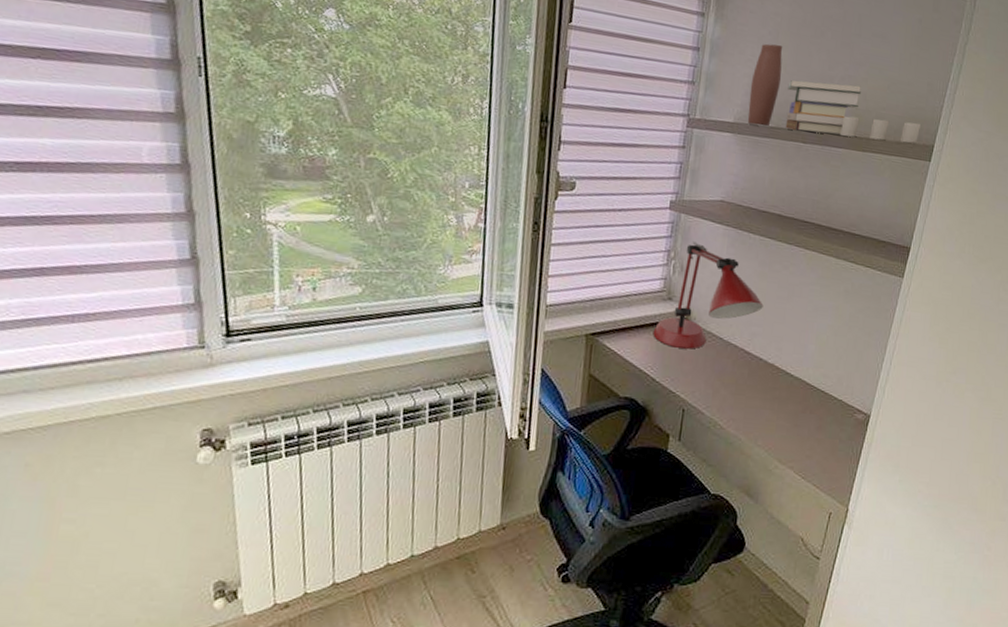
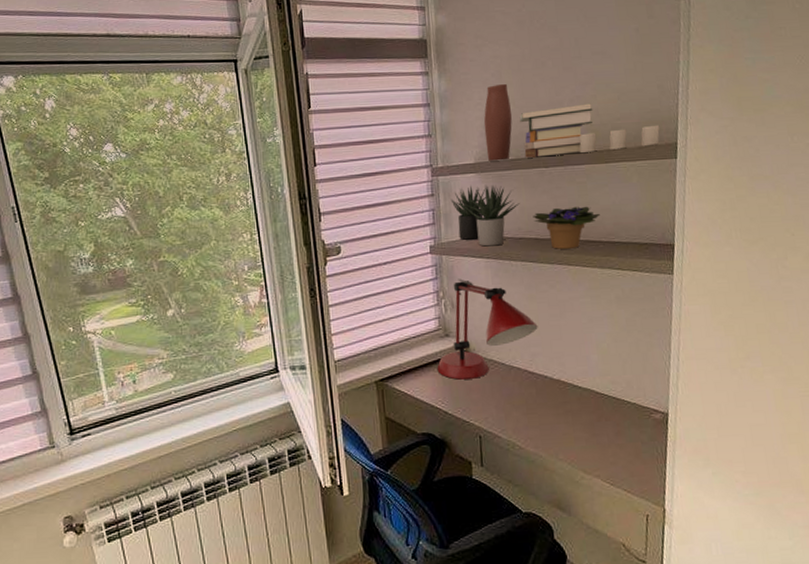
succulent plant: none [701,145,771,215] -> present [450,184,521,247]
potted flower: none [780,187,847,233] -> present [533,206,600,249]

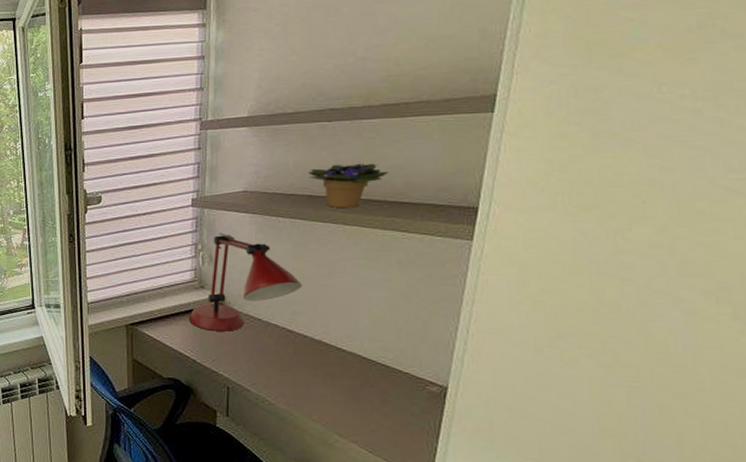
succulent plant: present [450,184,521,247] -> none [218,138,296,202]
vase: present [483,84,513,161] -> none [262,34,296,115]
books: present [519,103,593,158] -> none [303,52,393,111]
candle: present [579,125,660,154] -> none [370,74,476,107]

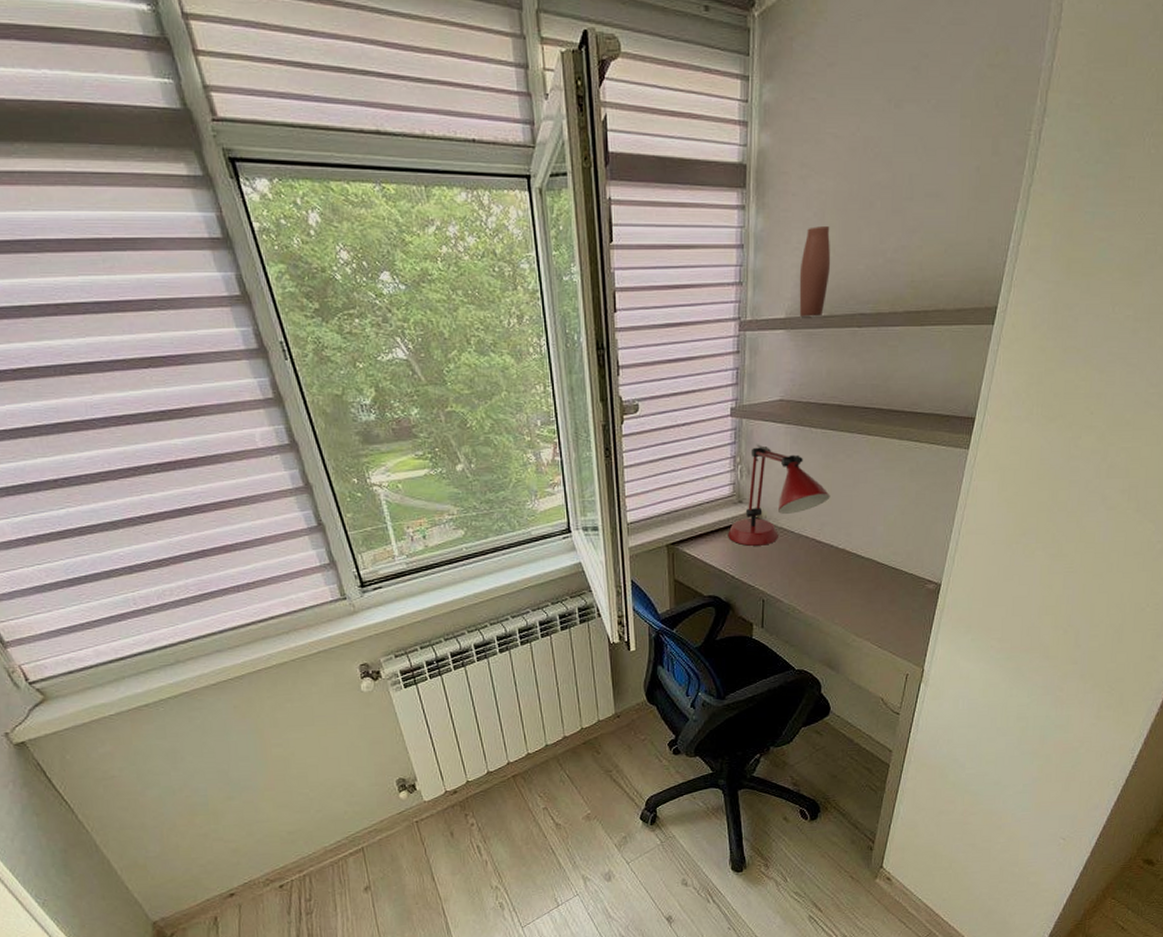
vase: none [262,34,296,115] -> present [799,226,831,317]
potted flower: present [308,163,388,207] -> none [839,372,907,417]

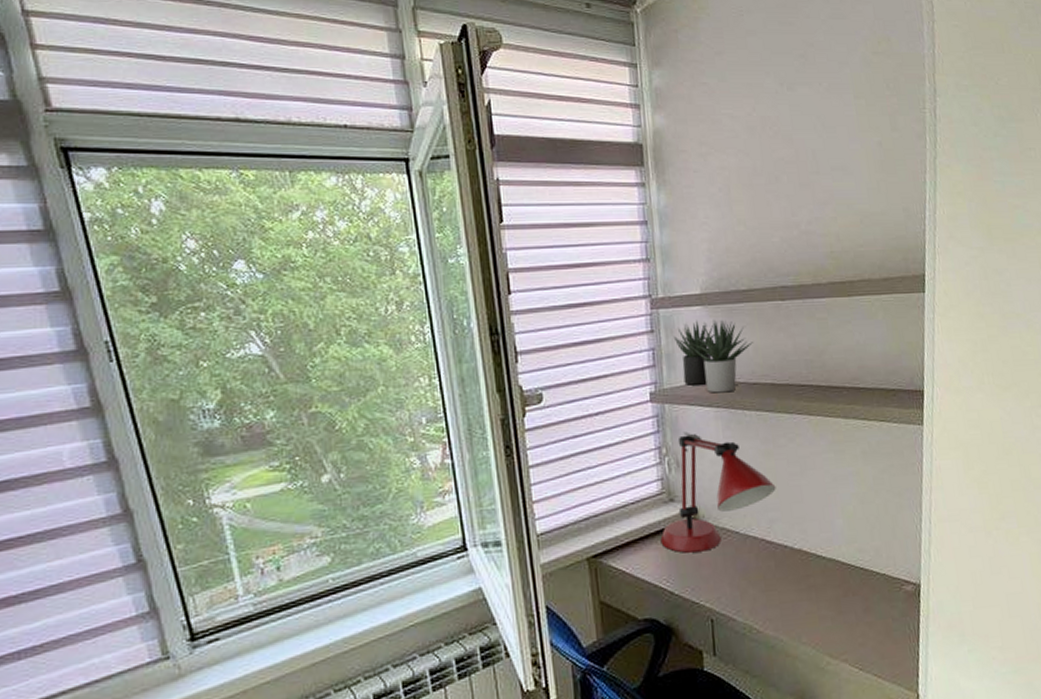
succulent plant: none [756,343,828,411] -> present [673,319,754,394]
vase: present [799,226,831,317] -> none [710,201,744,292]

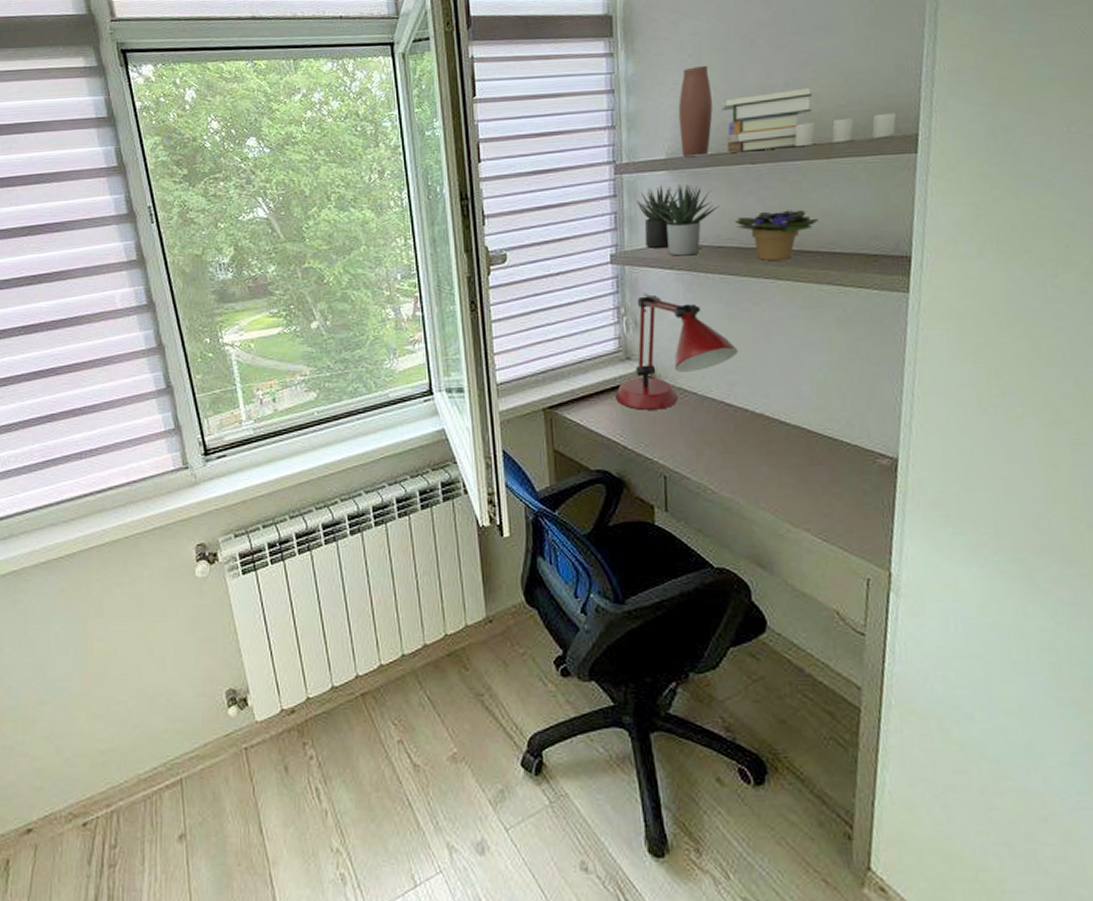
vase: none [710,201,744,292] -> present [678,66,713,156]
books: none [751,227,834,289] -> present [721,87,813,153]
potted flower: none [768,346,843,396] -> present [735,209,818,260]
candle: none [819,253,906,285] -> present [794,112,897,148]

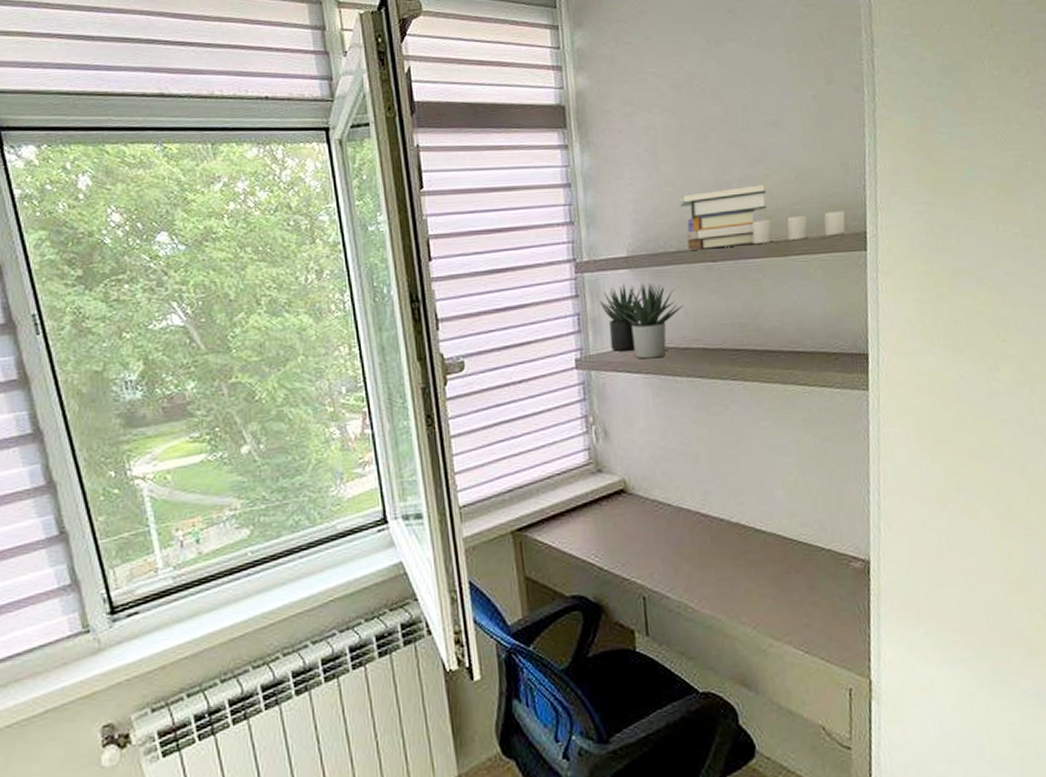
desk lamp: present [615,293,738,410] -> none [588,399,711,527]
vase: present [678,66,713,156] -> none [636,161,672,254]
potted flower: present [735,209,818,260] -> none [699,308,780,361]

